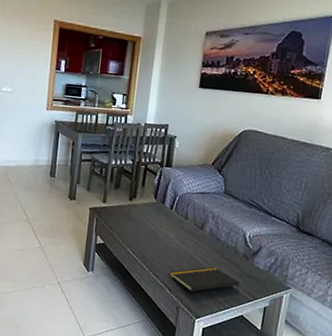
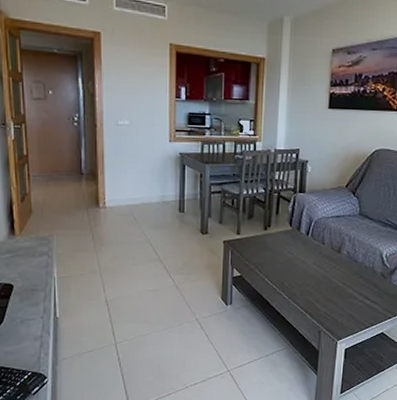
notepad: present [169,266,239,292] -> none [309,288,379,315]

